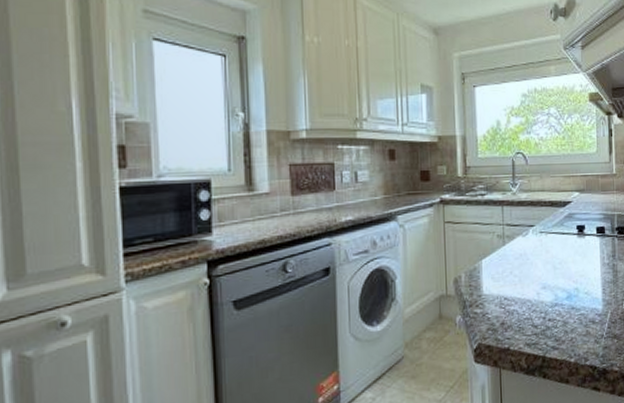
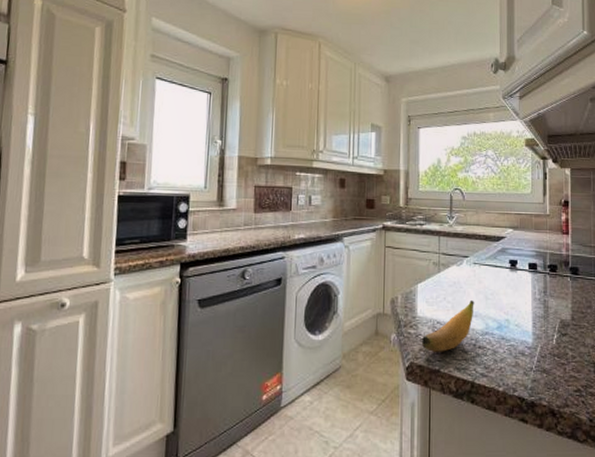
banana: none [489,272,542,330] -> present [422,301,474,352]

